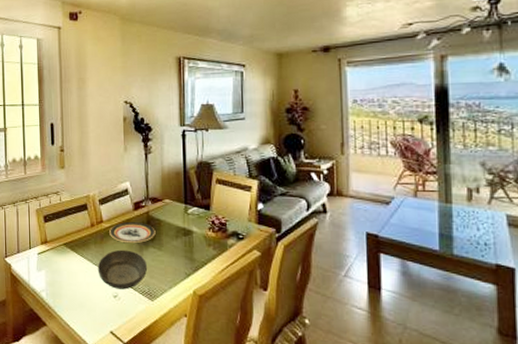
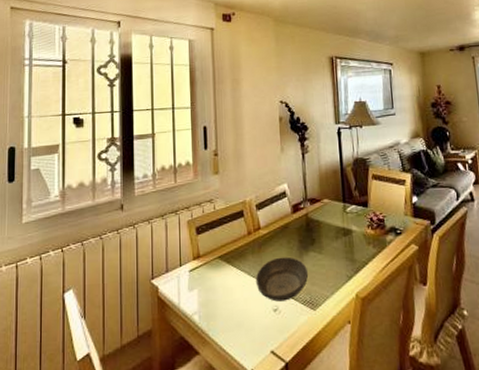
plate: present [109,221,156,243] -> none [268,225,315,249]

